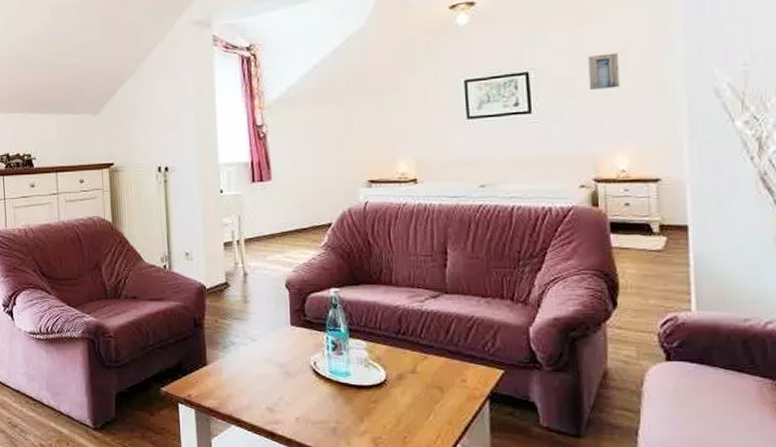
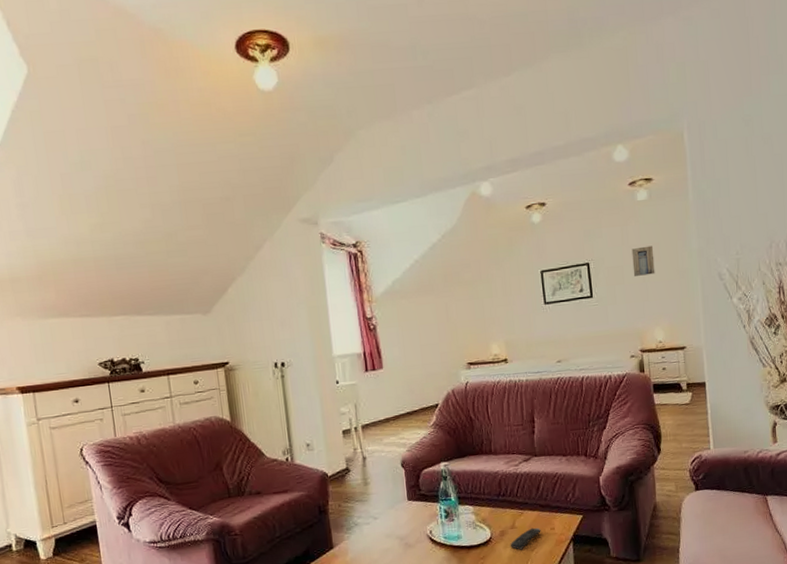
remote control: none [408,376,449,400] -> present [510,527,541,550]

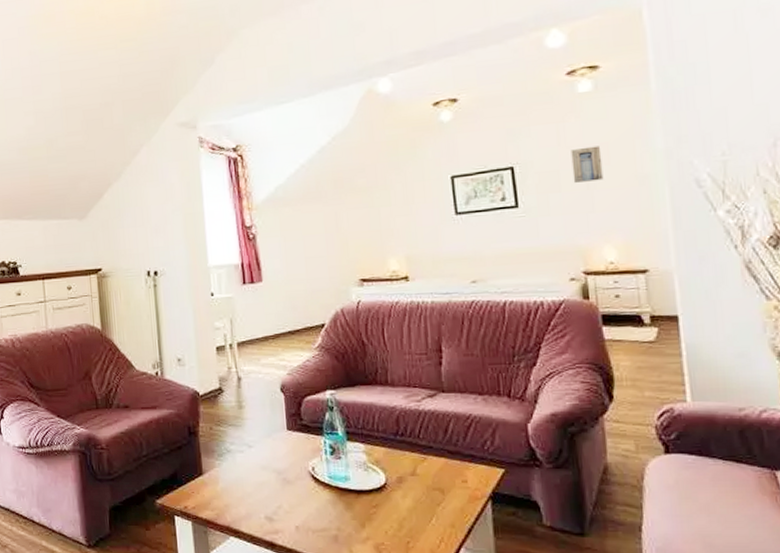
remote control: present [510,527,541,550] -> none [409,477,450,502]

